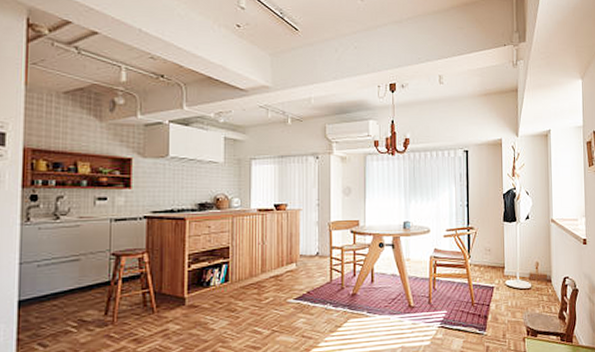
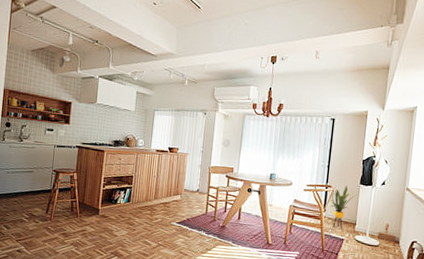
house plant: none [472,225,502,276] -> present [328,186,357,230]

